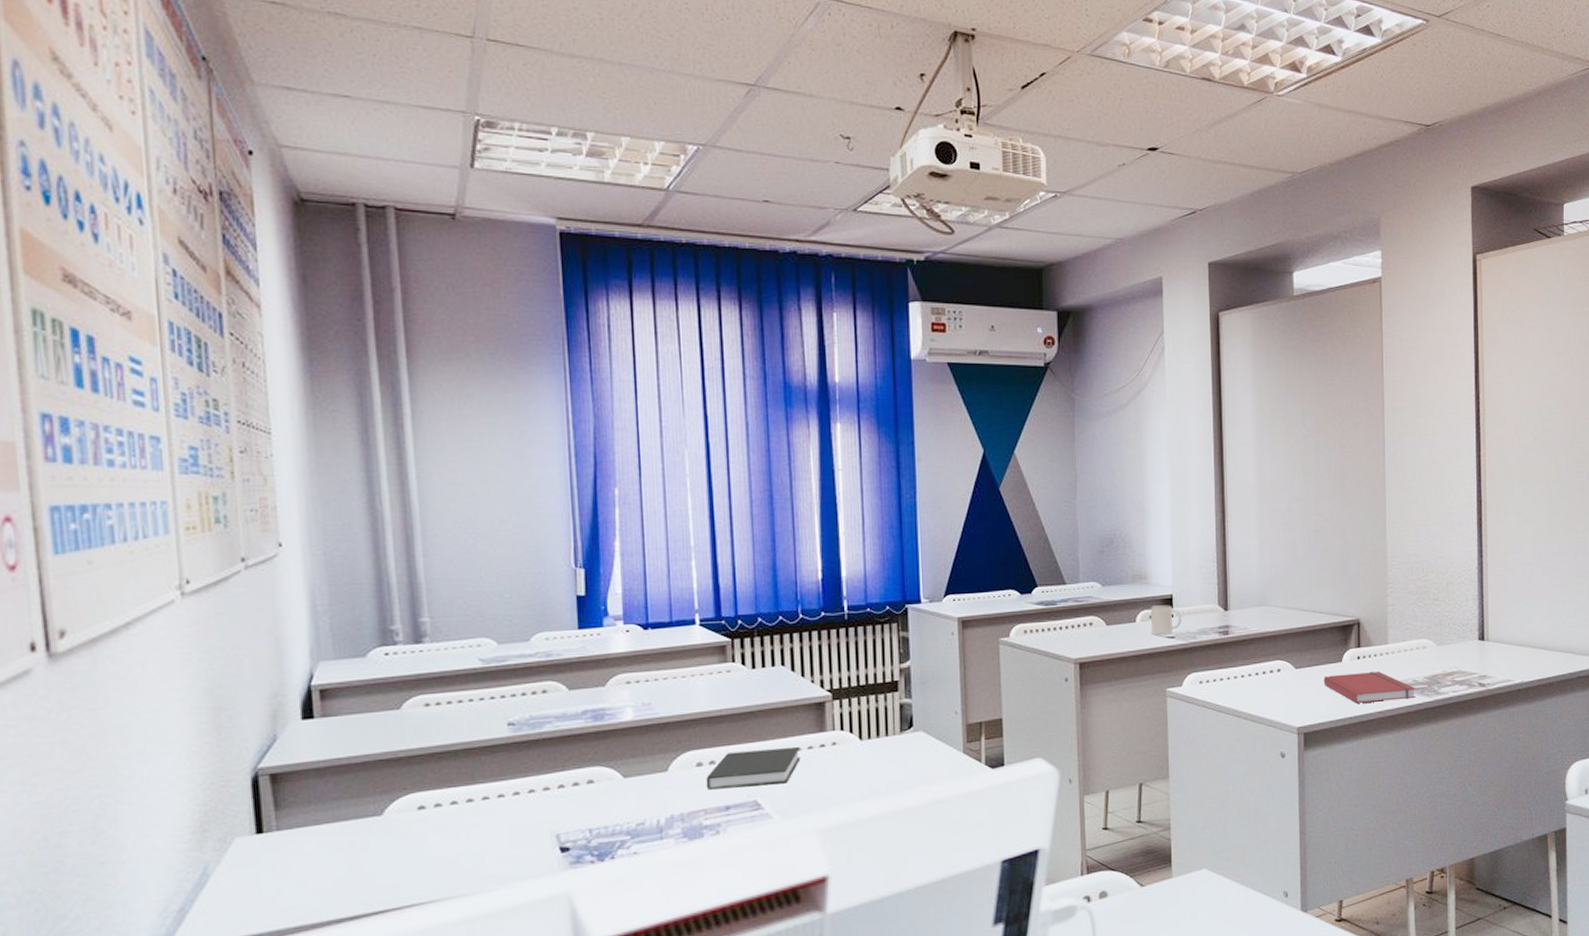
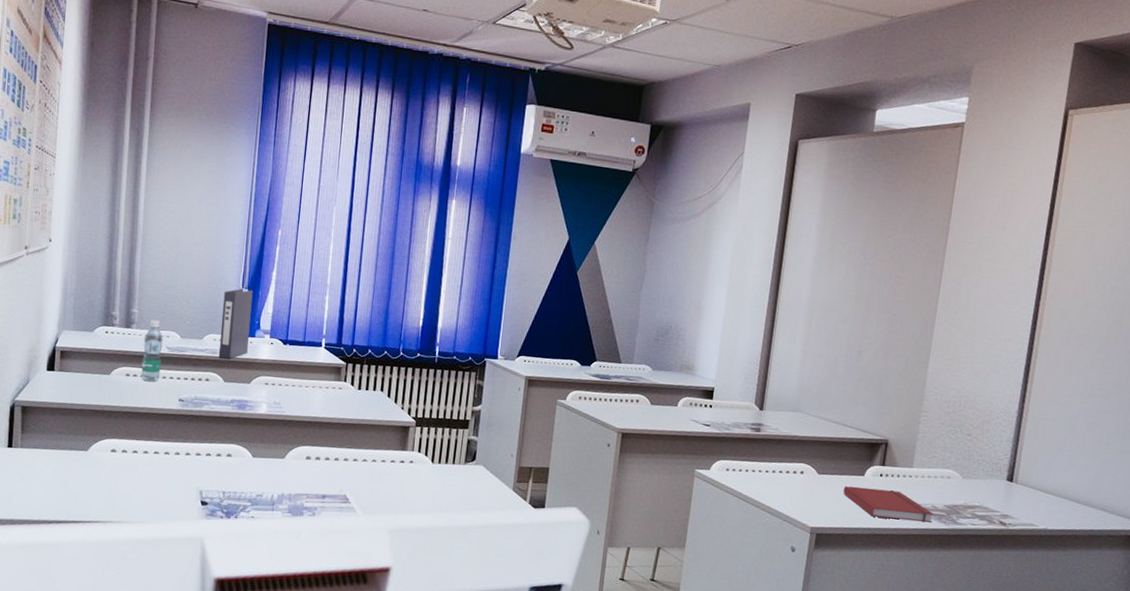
bottle: none [443,626,475,709] -> present [141,319,163,382]
binder: none [550,568,595,662] -> present [218,288,253,360]
book: present [706,747,801,790] -> none [311,453,385,486]
mug: present [1150,605,1181,636] -> none [689,394,719,423]

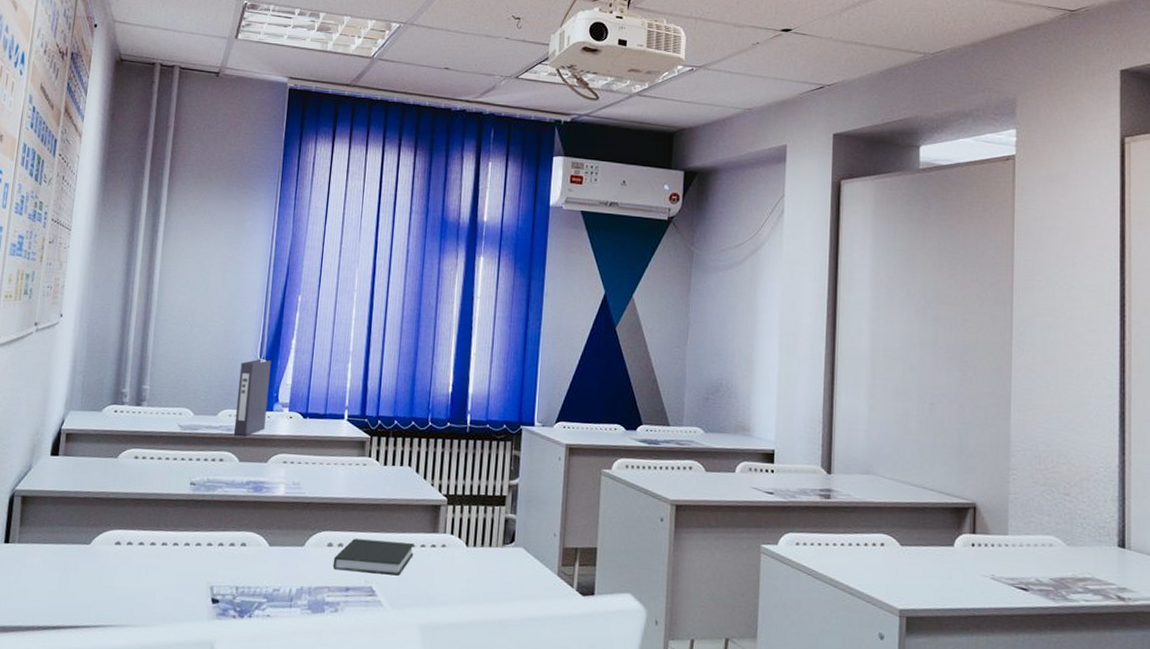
bottle: present [141,319,163,382] -> none [150,395,176,465]
book: none [311,453,385,486] -> present [333,538,414,576]
book: present [843,486,934,524] -> none [932,558,1039,601]

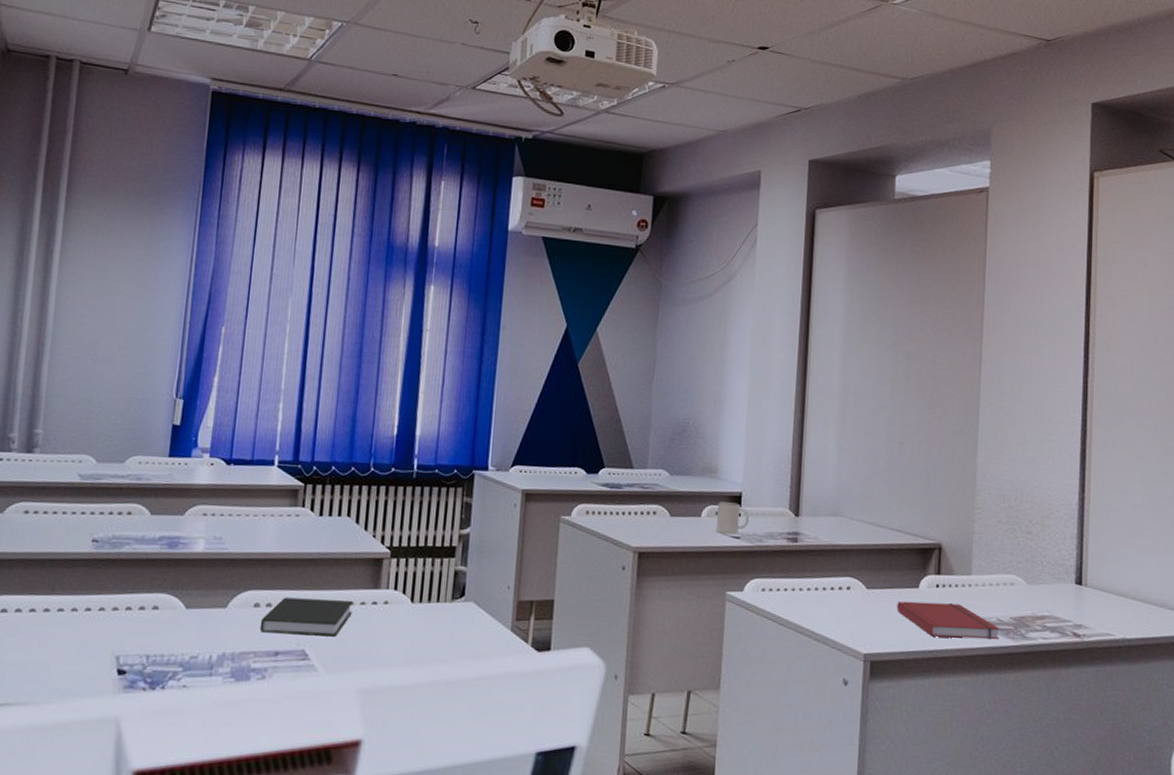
binder: present [233,358,271,437] -> none [144,398,189,487]
mug: none [749,458,782,490] -> present [715,502,749,535]
book: none [932,558,1039,601] -> present [897,601,1000,640]

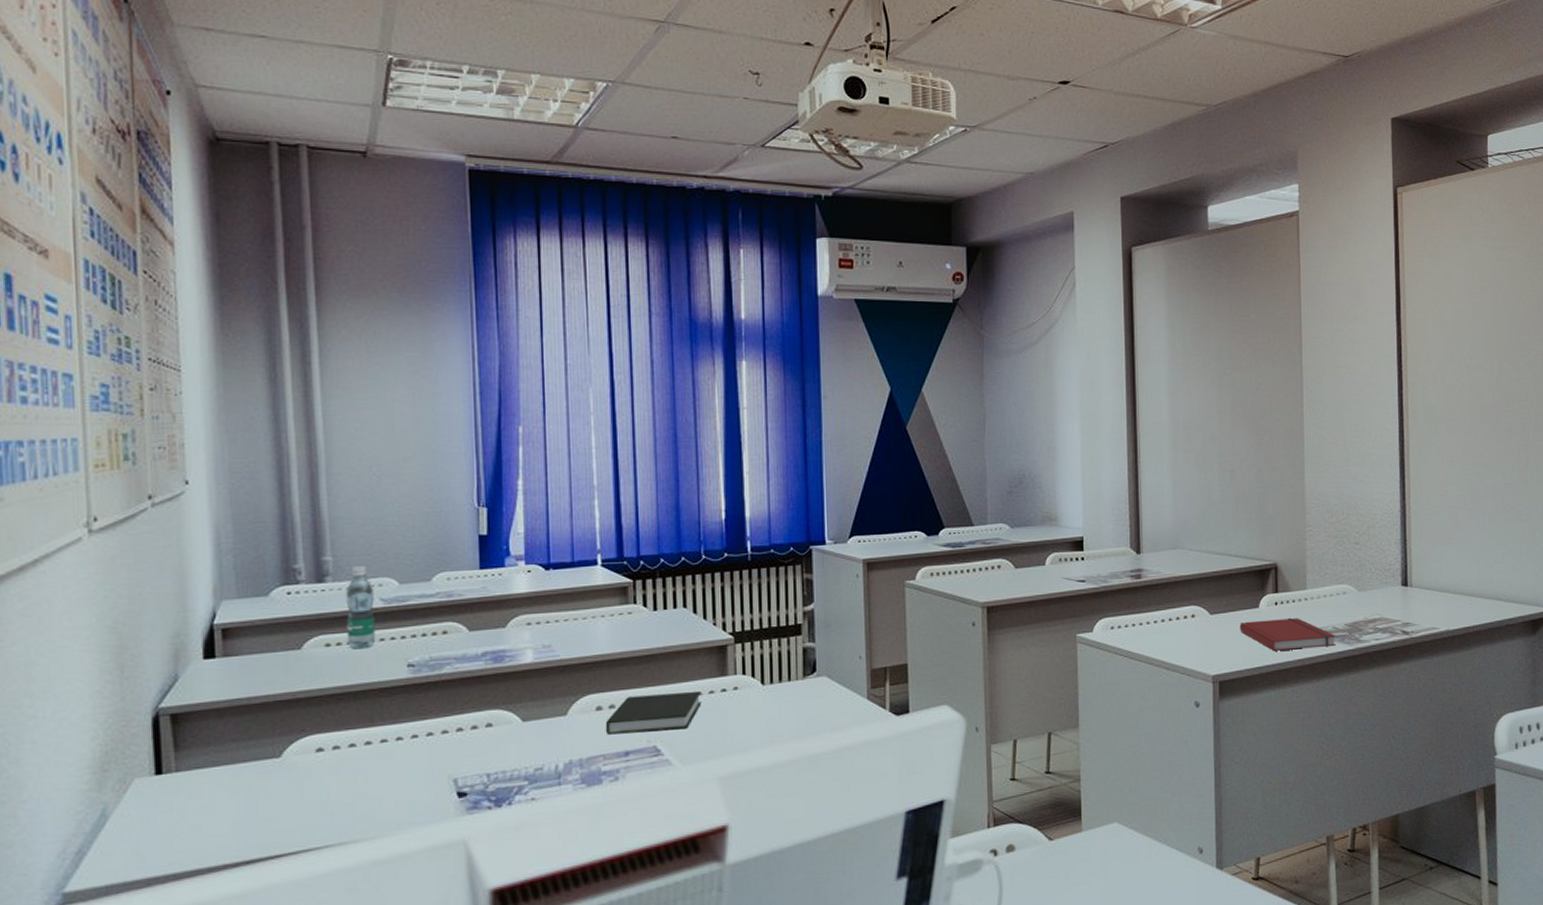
bottle: none [43,440,74,520] -> present [345,565,376,649]
mug: present [715,502,749,535] -> none [1060,547,1092,579]

